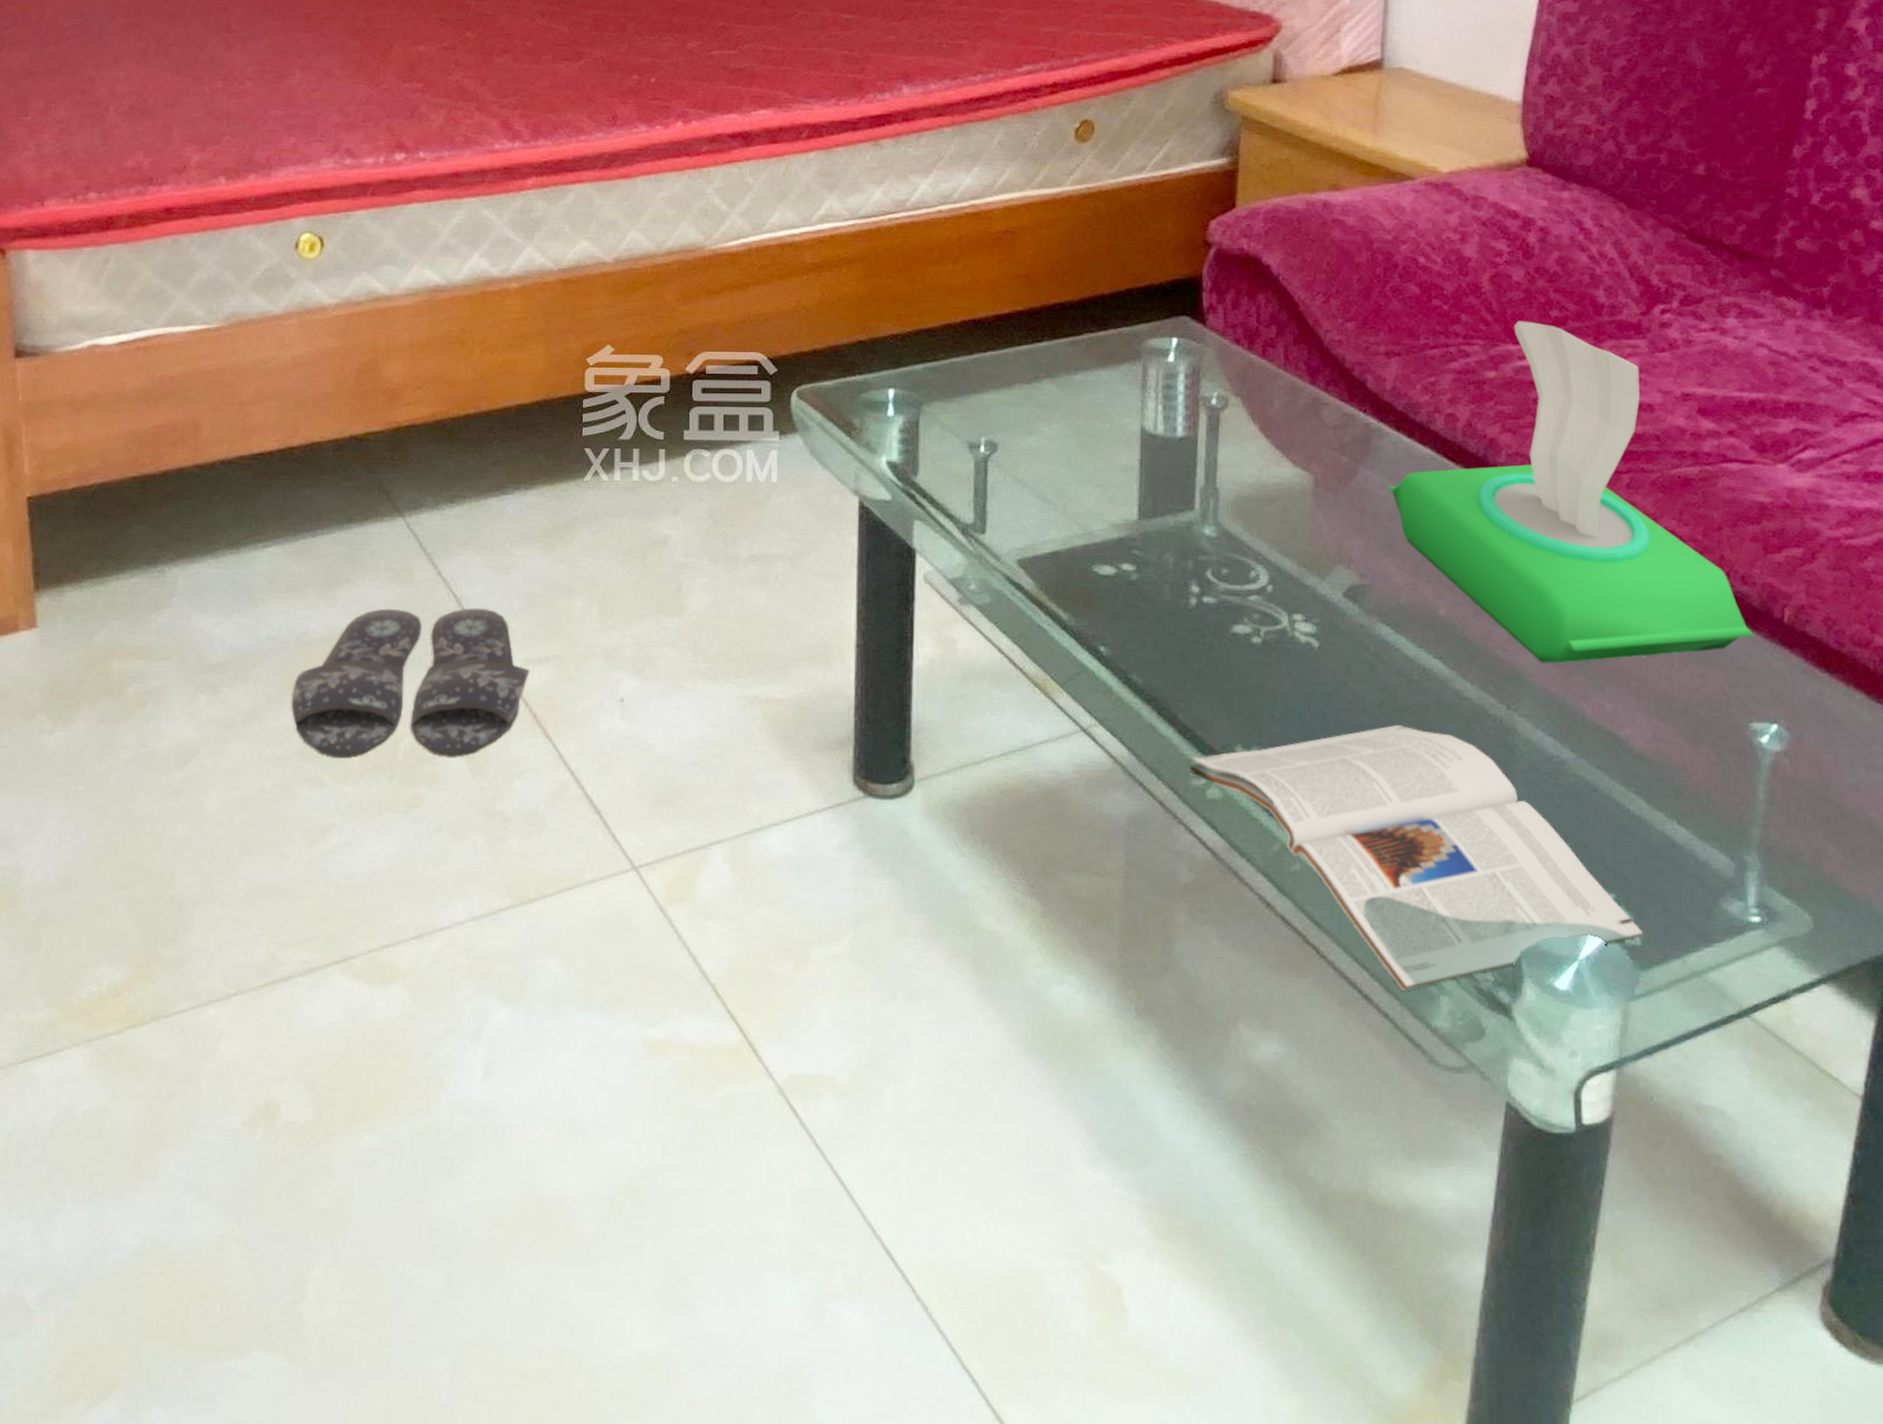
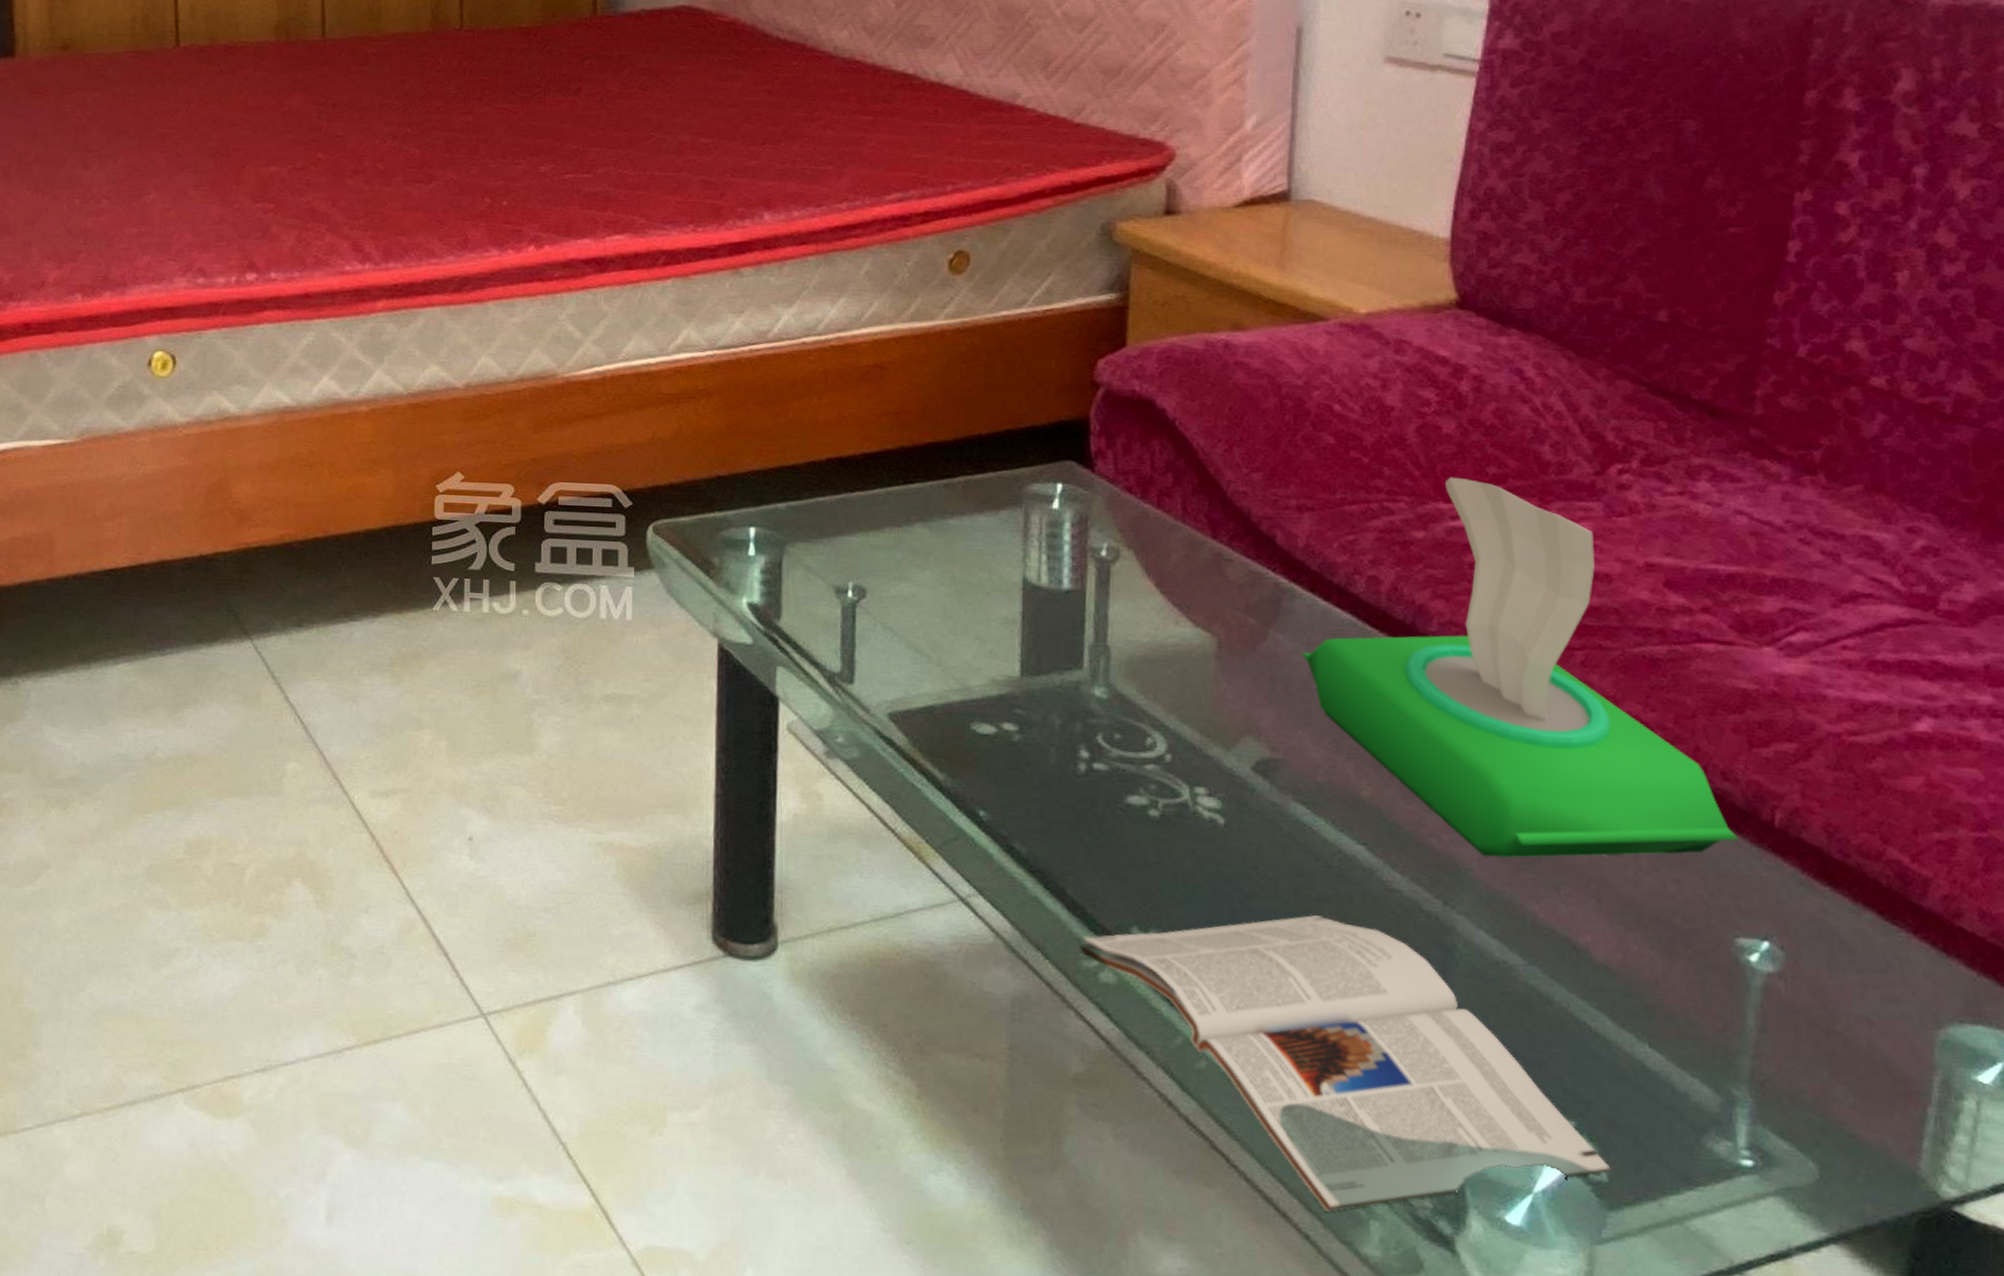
slippers: present [291,608,531,757] -> none [139,731,378,887]

